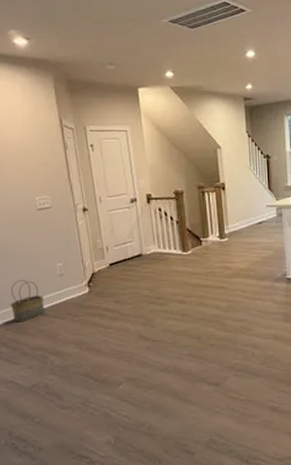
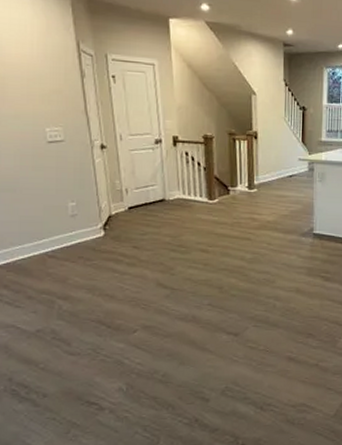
basket: present [10,279,46,322] -> none [13,217,55,264]

